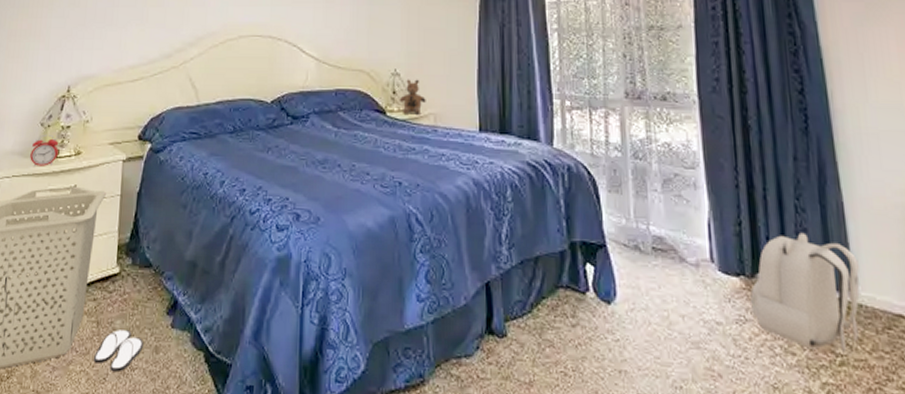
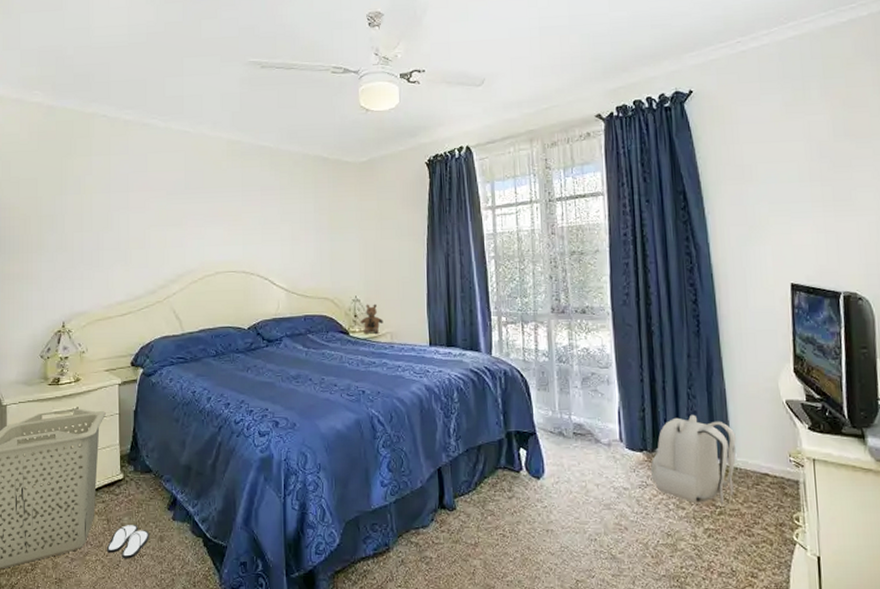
alarm clock: present [30,134,59,168] -> none [34,365,59,394]

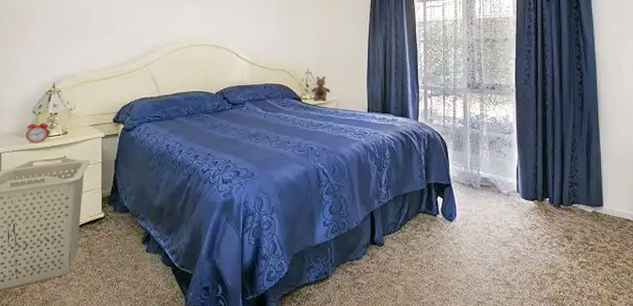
alarm clock: none [34,365,59,394] -> present [26,119,49,144]
slippers: present [106,525,149,558] -> none [88,256,126,283]
backpack: present [651,414,736,505] -> none [540,172,607,244]

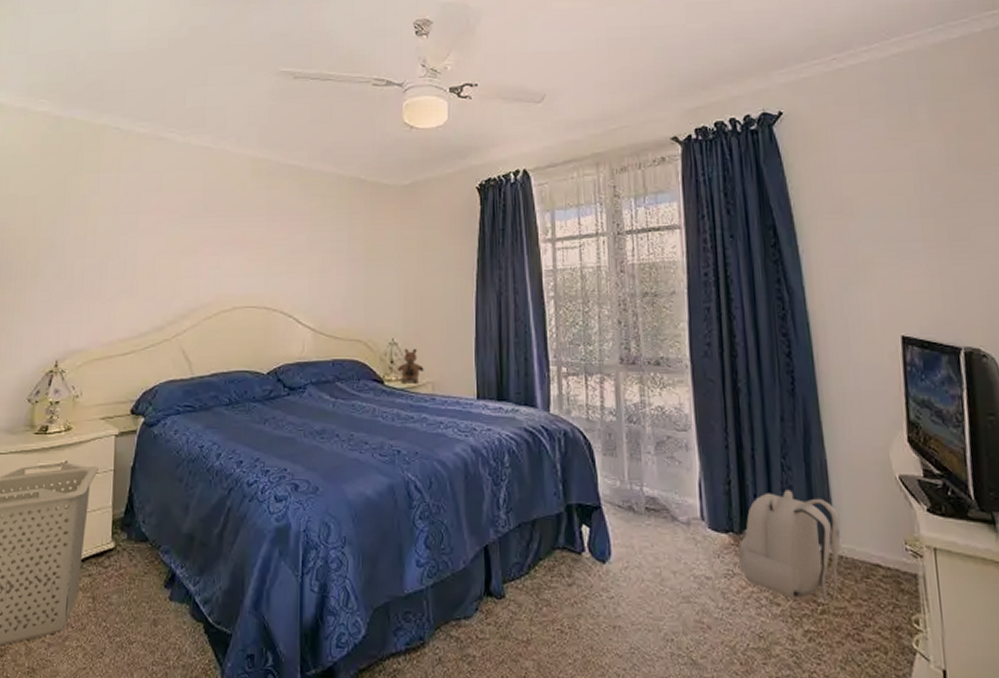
alarm clock: present [26,119,49,144] -> none [17,410,48,444]
backpack: none [540,172,607,244] -> present [738,489,841,602]

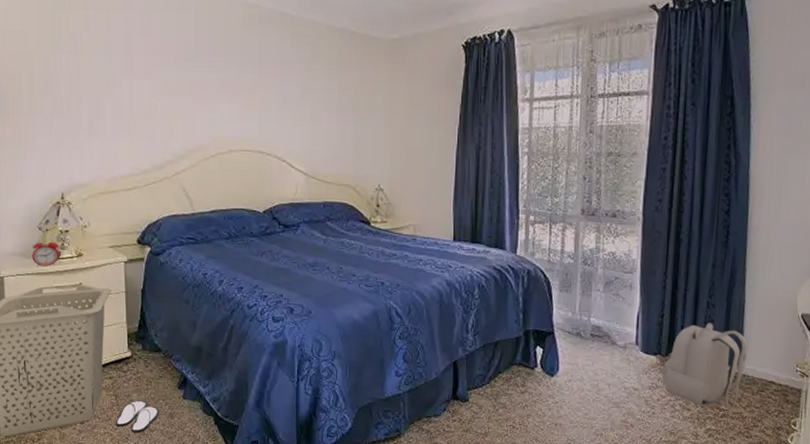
alarm clock: none [17,410,48,444] -> present [32,237,60,267]
slippers: none [90,604,141,645] -> present [115,401,159,432]
teddy bear: present [397,348,424,383] -> none [382,194,407,225]

